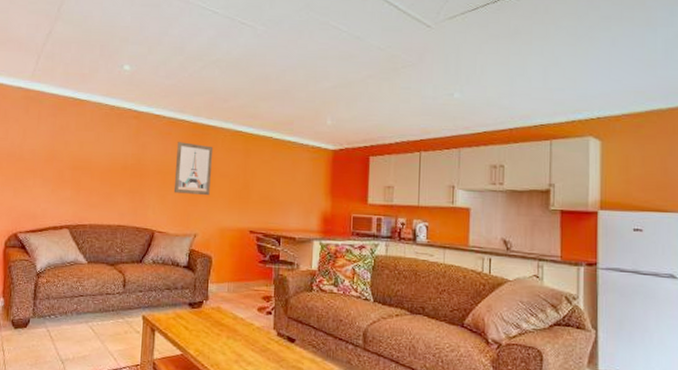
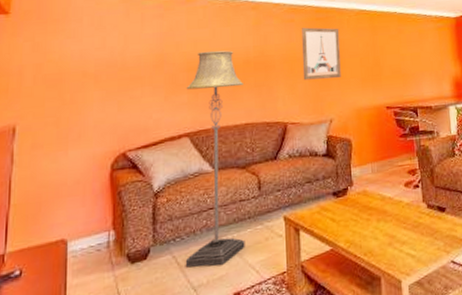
floor lamp: none [56,152,120,347] -> present [185,50,245,268]

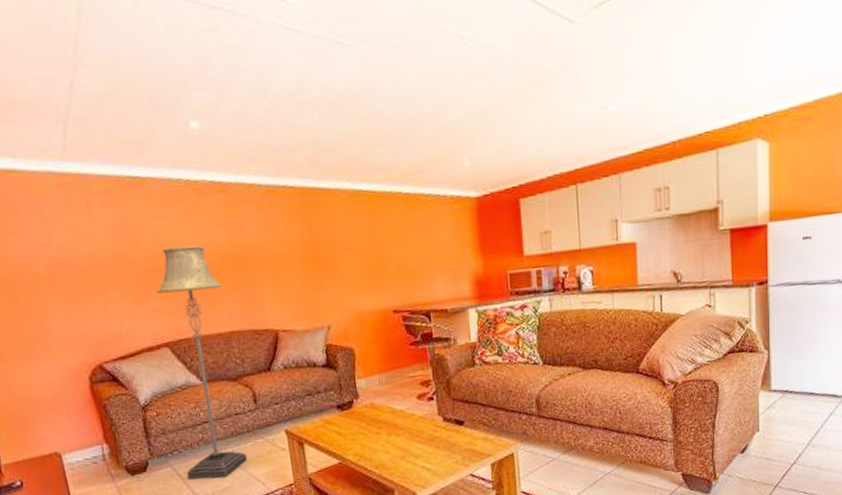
wall art: present [302,27,341,80] -> none [284,214,337,281]

